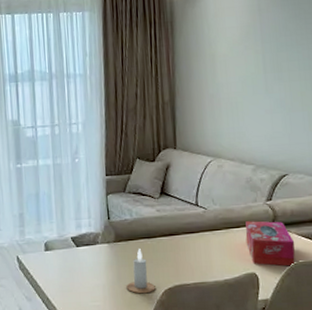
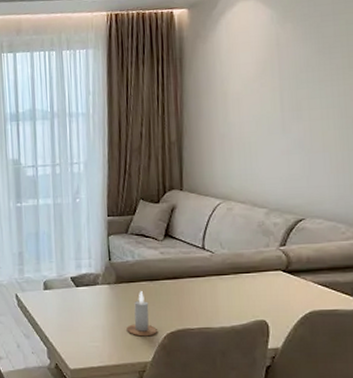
tissue box: present [245,221,295,266] -> none [255,266,311,315]

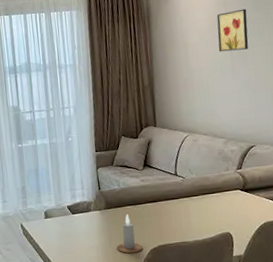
wall art: none [266,51,306,105] -> present [216,8,249,52]

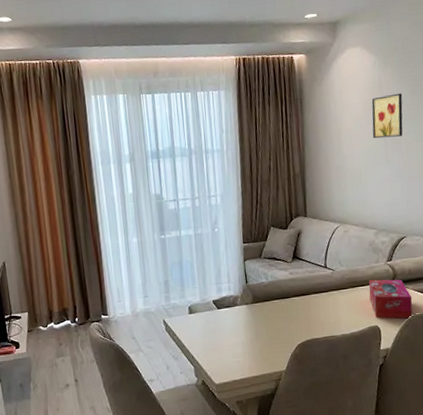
candle: present [116,214,142,254] -> none [263,308,290,349]
tissue box: none [219,187,265,226] -> present [369,279,413,319]

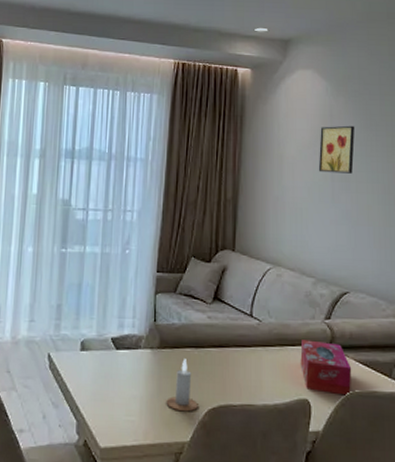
candle: none [263,308,290,349] -> present [166,359,198,412]

